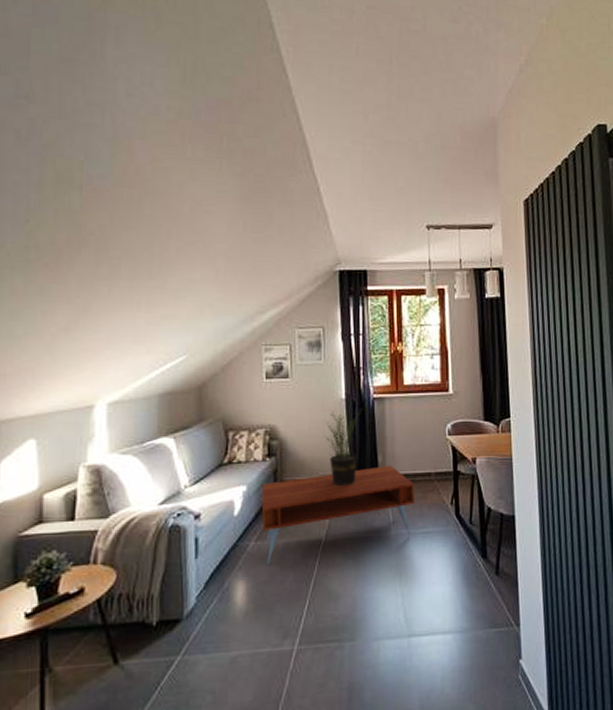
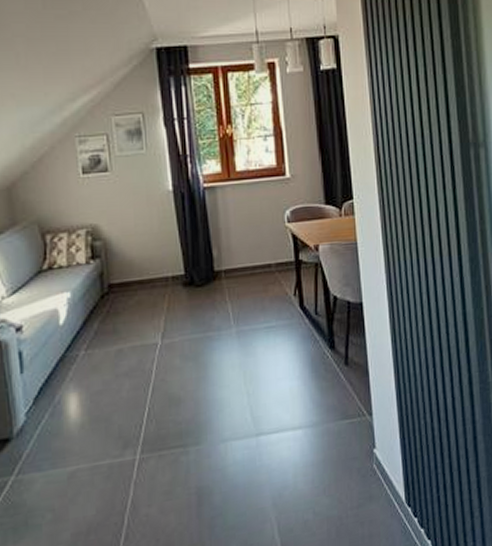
coffee table: present [262,466,415,564] -> none [89,259,255,374]
potted plant: present [326,409,363,487] -> none [154,200,193,286]

